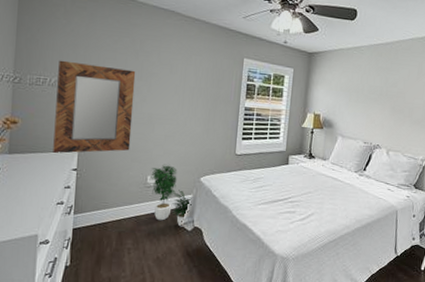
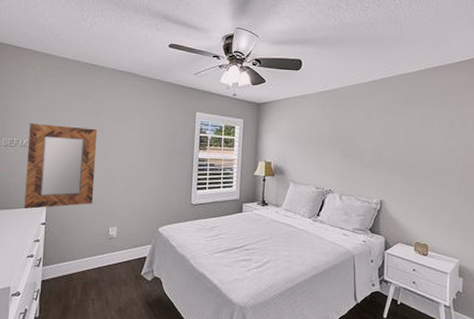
potted plant: present [151,164,193,227] -> none [112,215,152,277]

